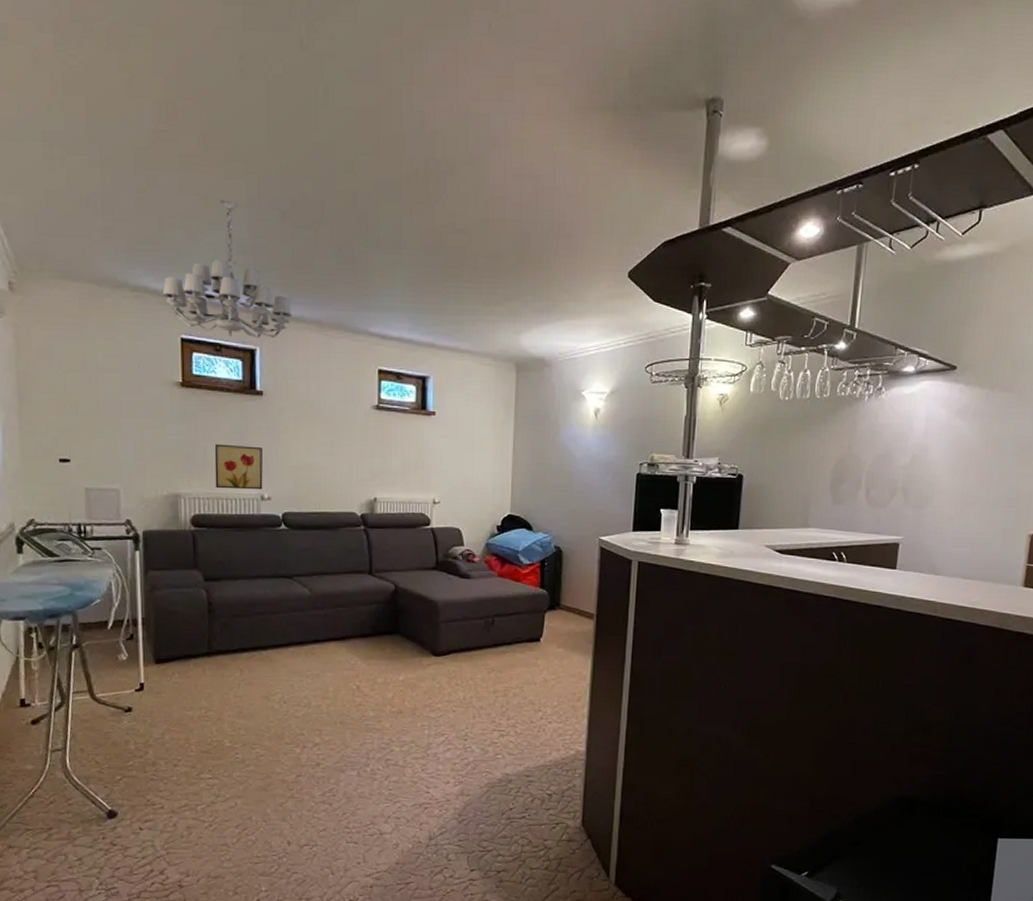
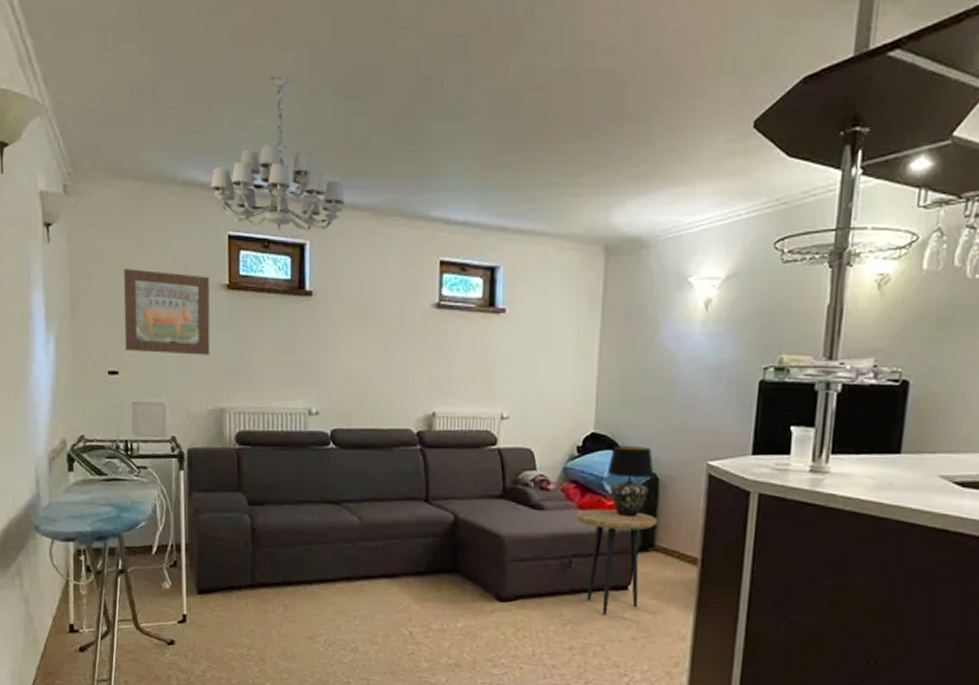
wall art: none [75,364,165,446] -> present [123,269,210,355]
wall art: present [214,443,263,490] -> none [261,352,311,404]
side table: none [496,576,562,663] -> present [574,508,658,615]
table lamp: none [521,525,559,583] -> present [607,446,654,518]

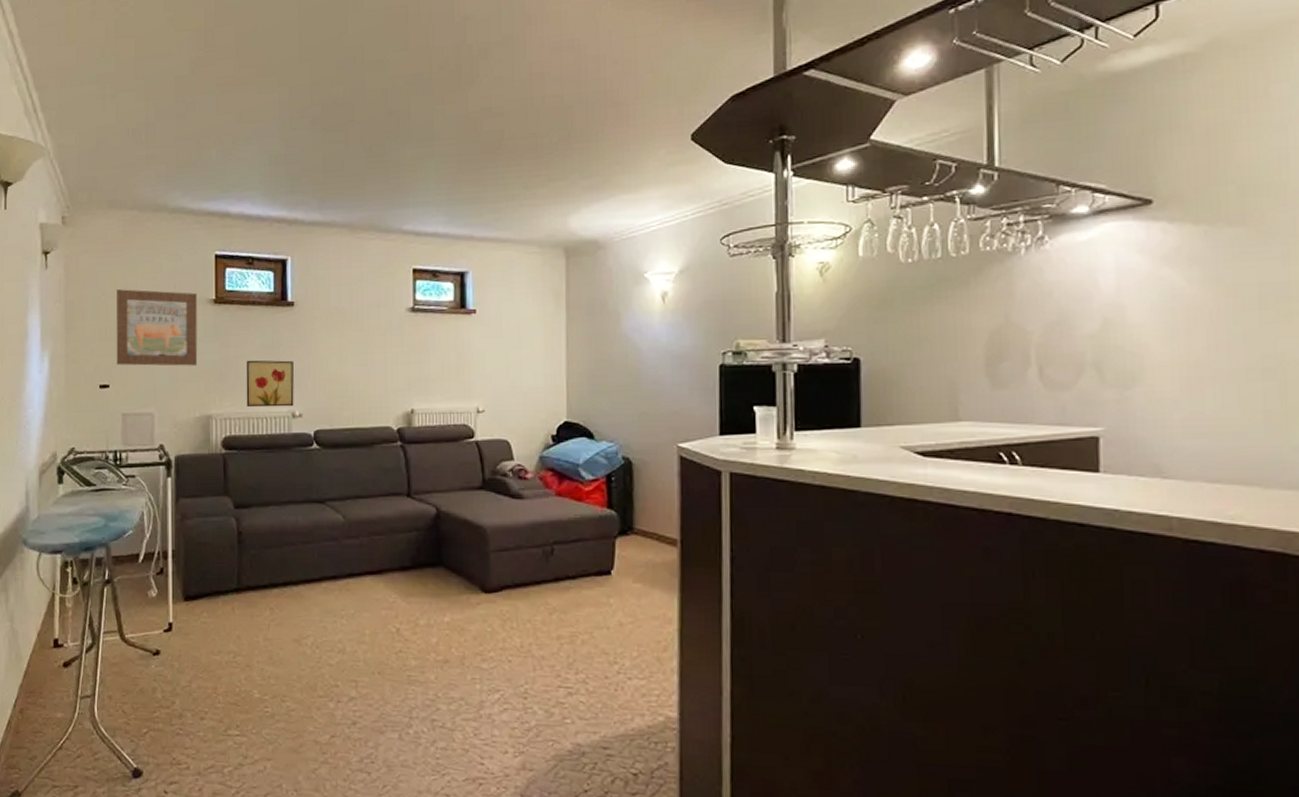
chandelier: present [210,75,345,232] -> none [198,114,324,250]
wall art: none [261,352,311,404] -> present [246,360,294,408]
side table: present [574,508,658,615] -> none [553,494,635,601]
table lamp: present [607,446,654,518] -> none [582,433,627,502]

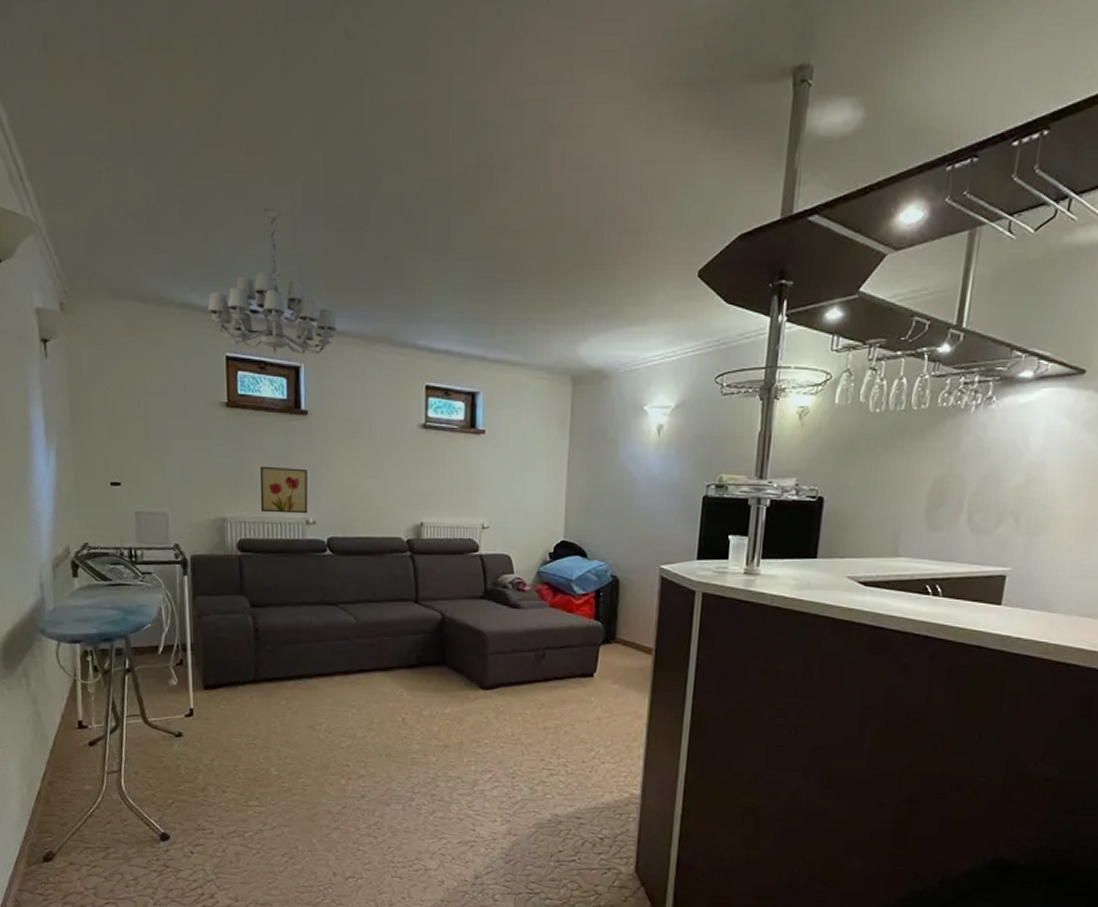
wall art: present [116,289,198,366] -> none [124,385,211,468]
chandelier: none [198,114,324,250] -> present [207,208,337,355]

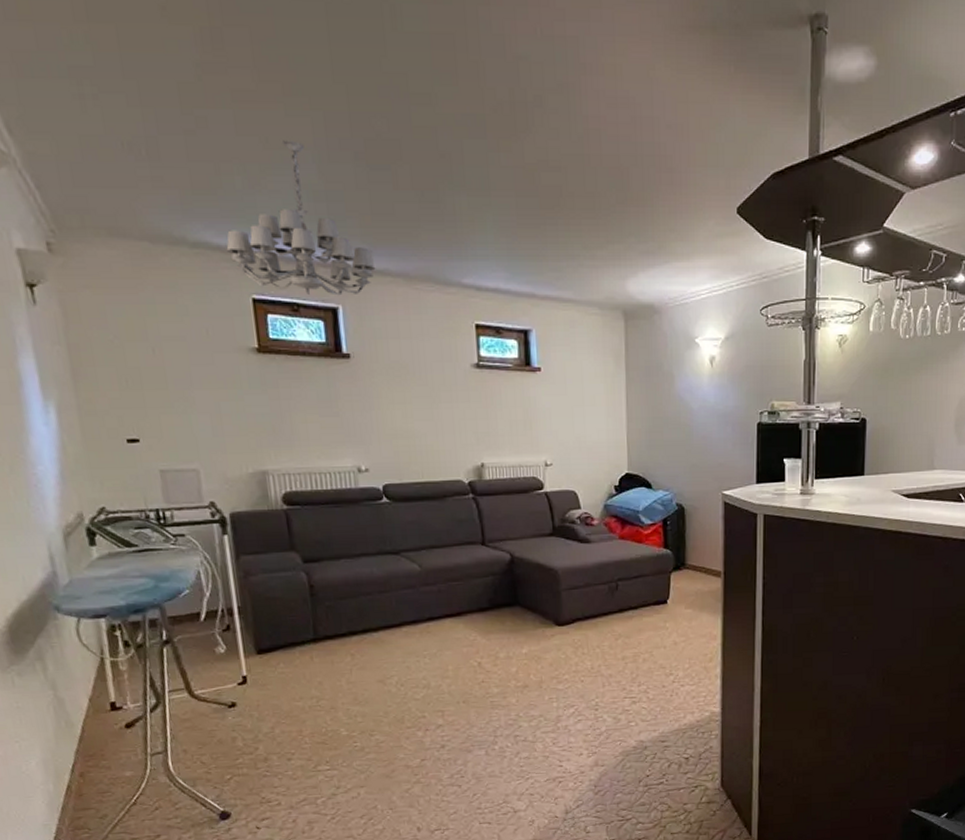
wall art: present [259,466,308,514] -> none [301,413,359,463]

